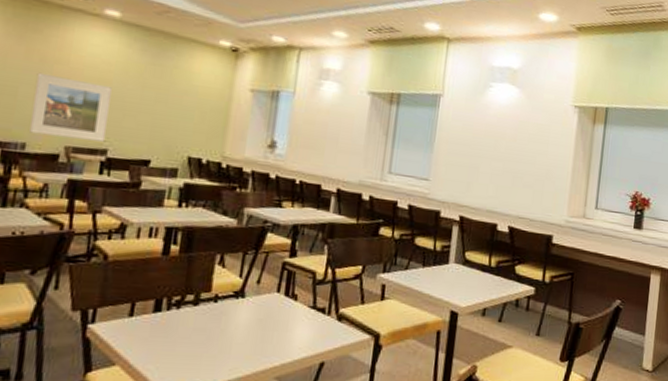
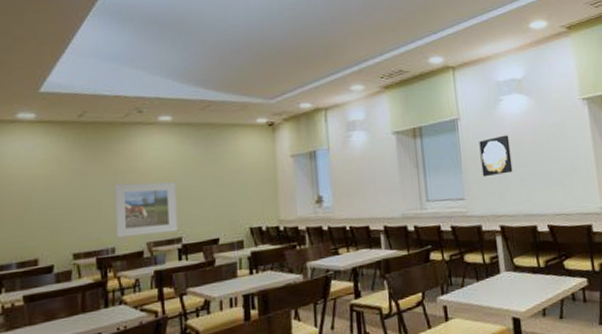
wall art: none [453,123,491,165] -> present [479,135,513,177]

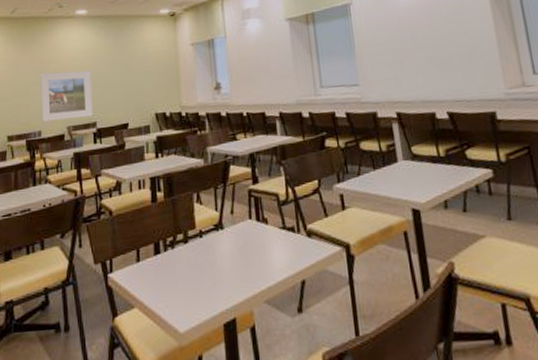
wall art: present [479,135,513,177] -> none [372,18,408,63]

